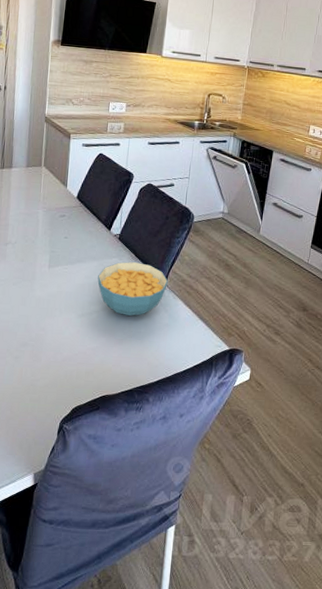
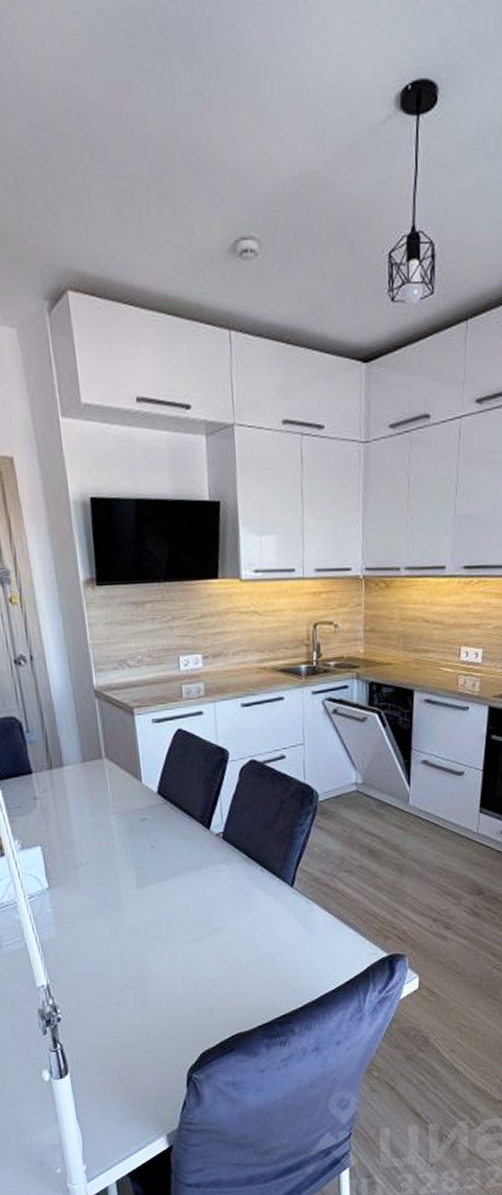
cereal bowl: present [97,261,168,317] -> none [203,864,296,934]

